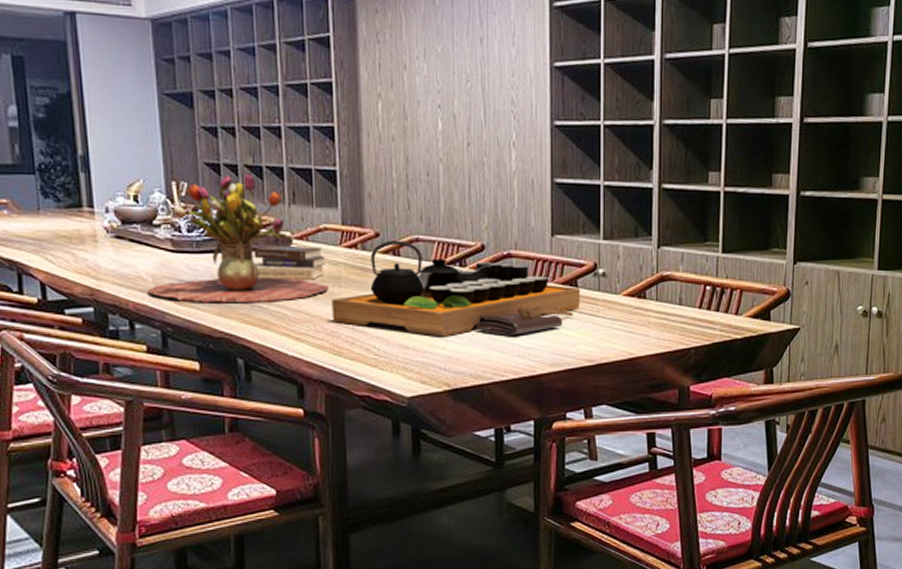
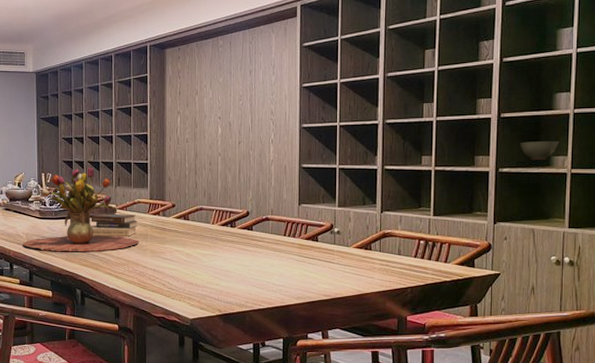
tea set: present [332,240,581,337] -> none [141,209,320,277]
bowl: none [825,156,870,183] -> present [520,140,559,161]

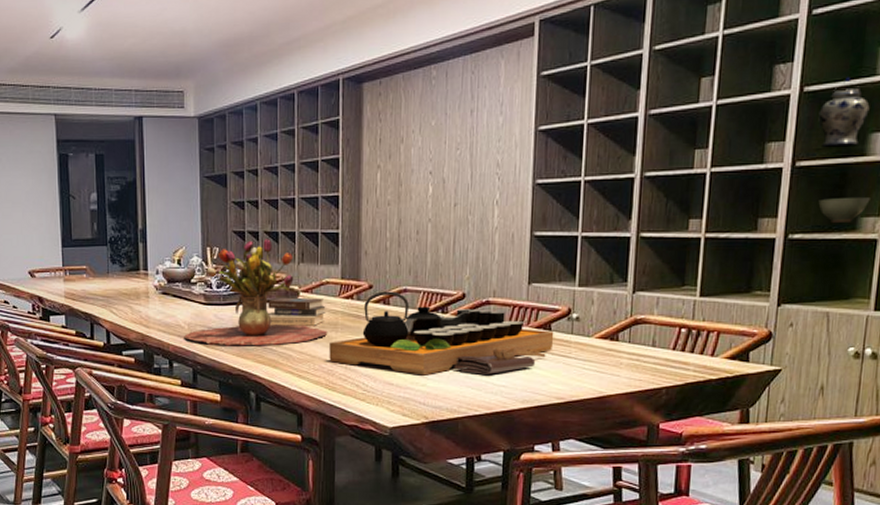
tea set: none [141,209,320,277] -> present [329,291,554,376]
ginger jar: none [515,51,553,104] -> present [818,76,870,148]

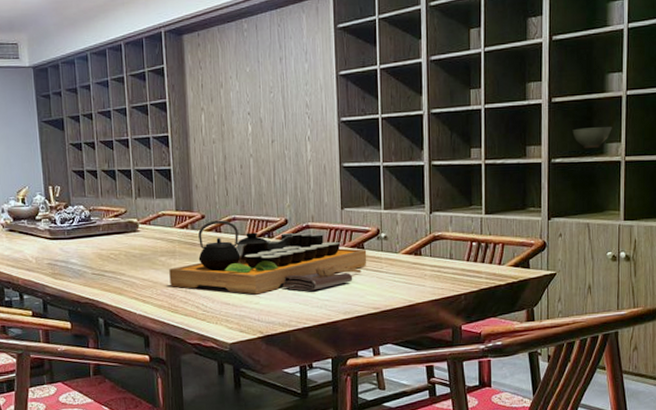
flower arrangement: present [184,239,328,346] -> none [32,177,167,277]
books: present [268,297,326,326] -> none [109,229,164,256]
ginger jar: present [818,76,870,148] -> none [566,27,605,87]

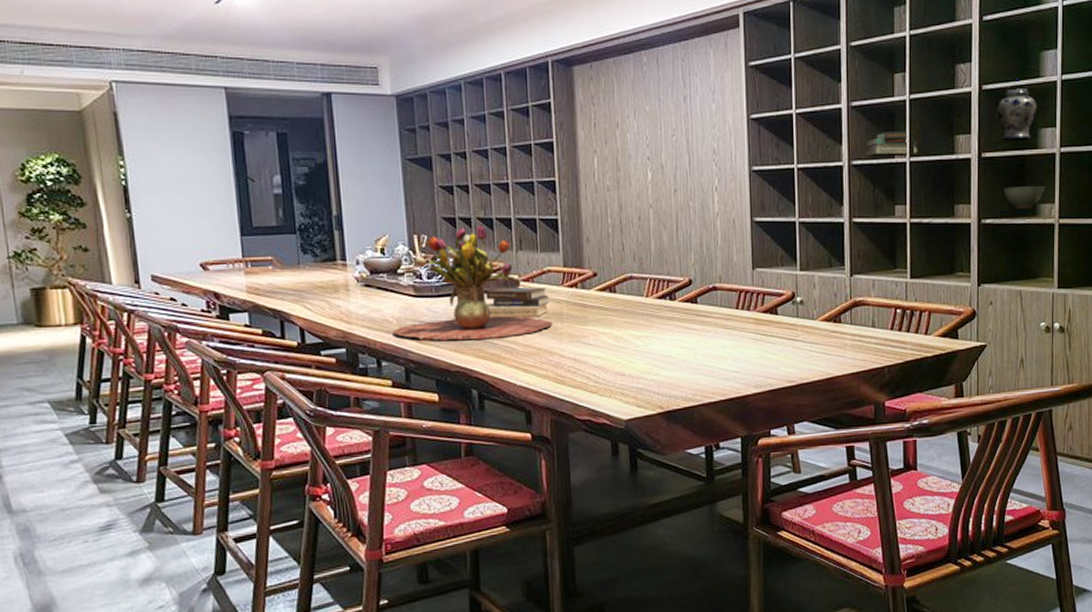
flower arrangement: none [32,177,167,277] -> present [393,225,553,342]
books: none [109,229,164,256] -> present [485,287,549,318]
tea set: present [169,220,367,295] -> none [555,278,781,365]
books: none [443,81,493,106] -> present [864,132,919,157]
ginger jar: none [566,27,605,87] -> present [996,77,1037,141]

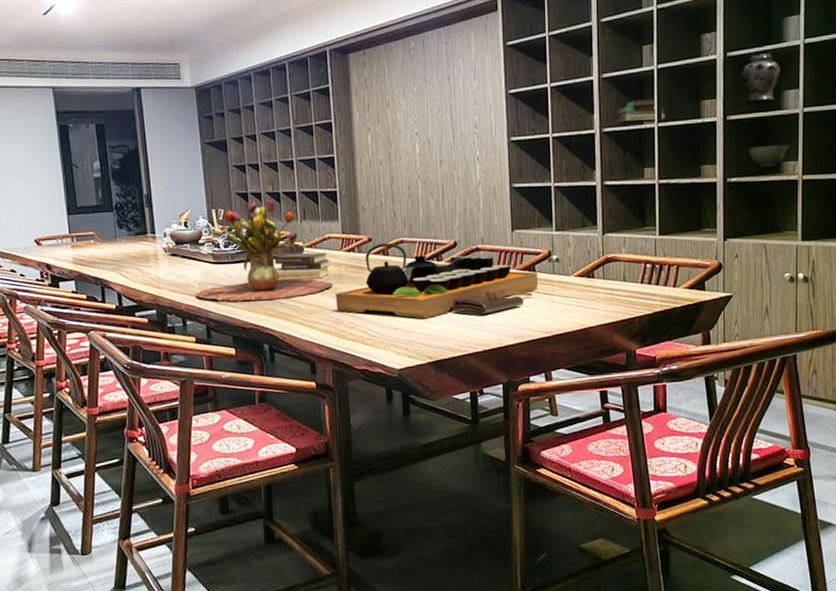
tea set: none [555,278,781,365] -> present [336,243,539,319]

